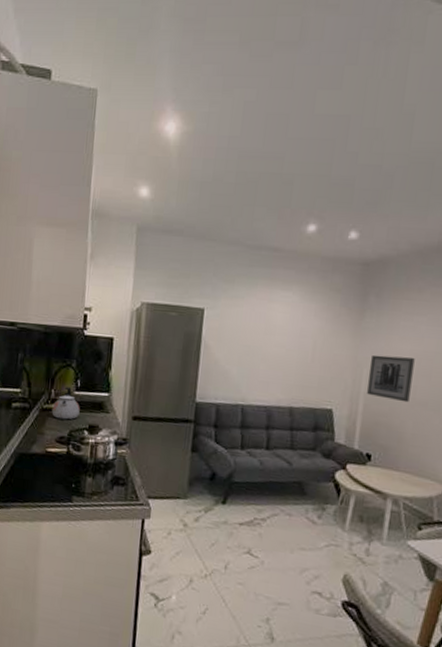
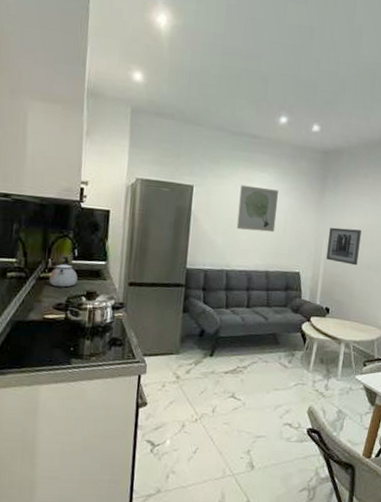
wall art: none [254,306,305,362] -> present [236,185,278,233]

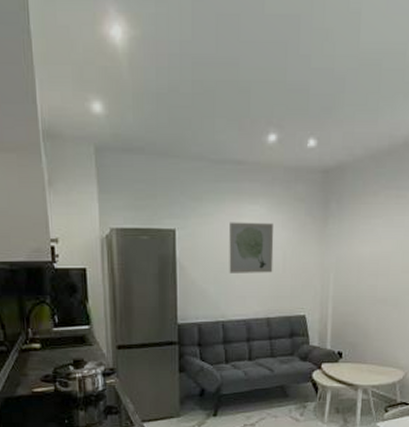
kettle: present [49,256,78,288] -> none [31,324,62,358]
wall art: present [326,227,362,266] -> none [335,259,374,301]

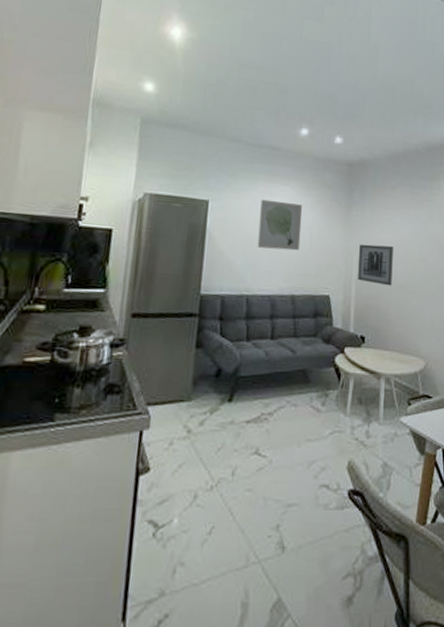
wall art: none [335,259,374,301] -> present [358,244,393,286]

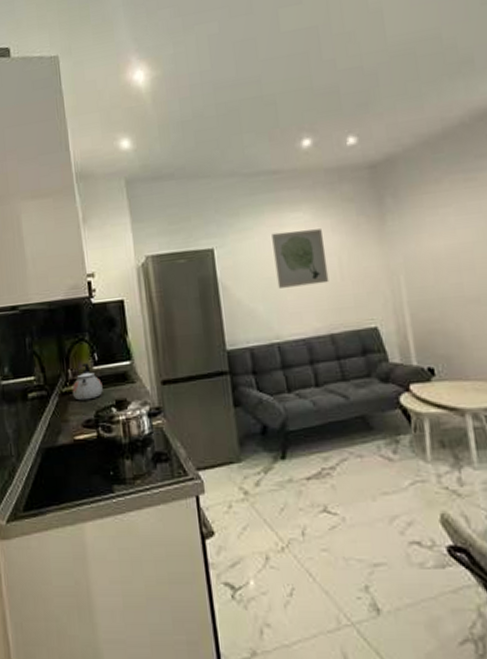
kettle: none [33,284,70,322] -> present [72,363,103,401]
wall art: present [358,244,393,286] -> none [405,253,459,304]

